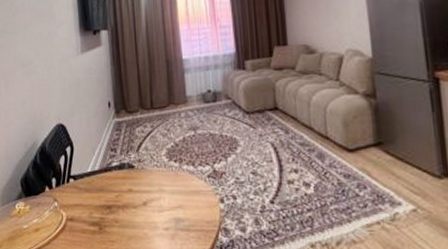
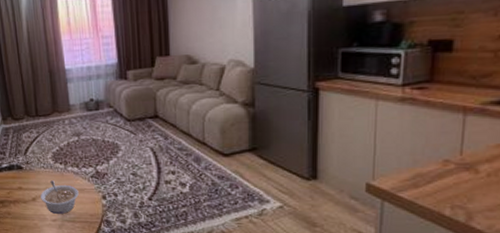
legume: none [152,181,194,221] -> present [40,180,79,214]

